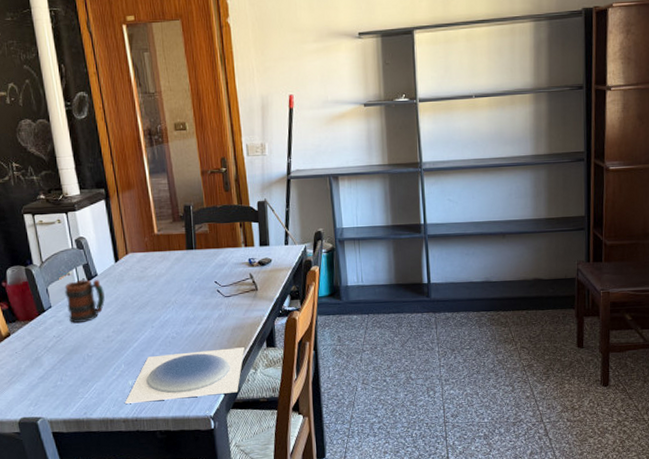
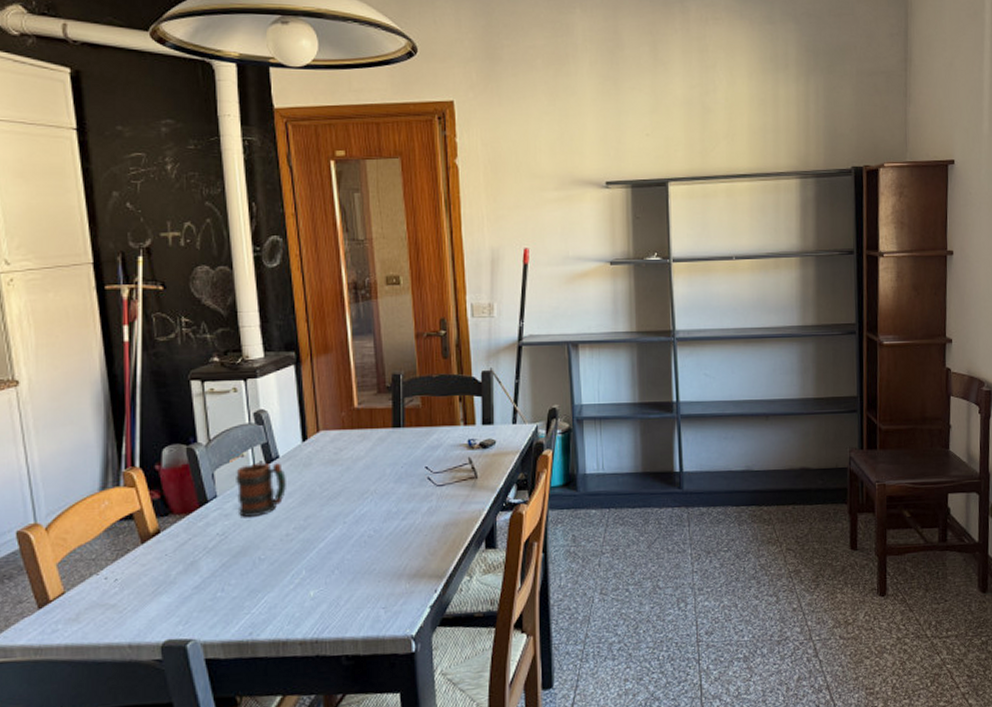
plate: present [125,347,245,404] -> none [303,548,458,621]

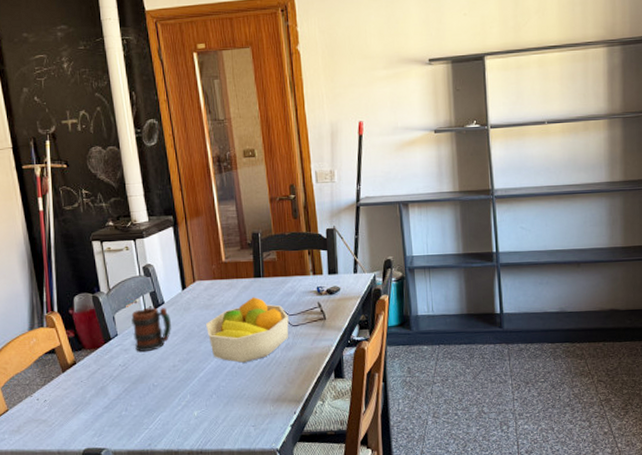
fruit bowl: none [329,451,432,531] -> present [205,297,289,363]

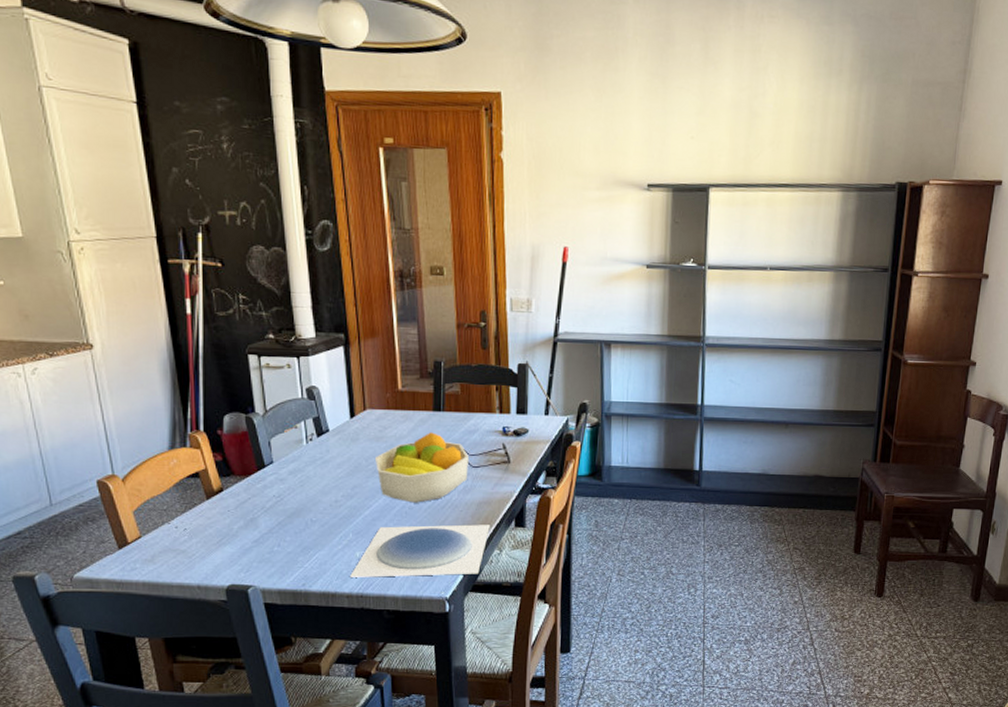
mug: present [131,307,171,351] -> none [290,434,335,483]
plate: none [190,378,312,435] -> present [350,524,490,577]

